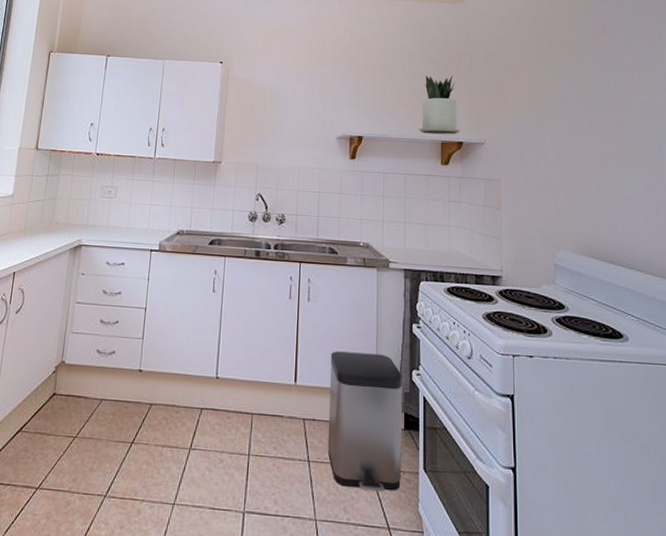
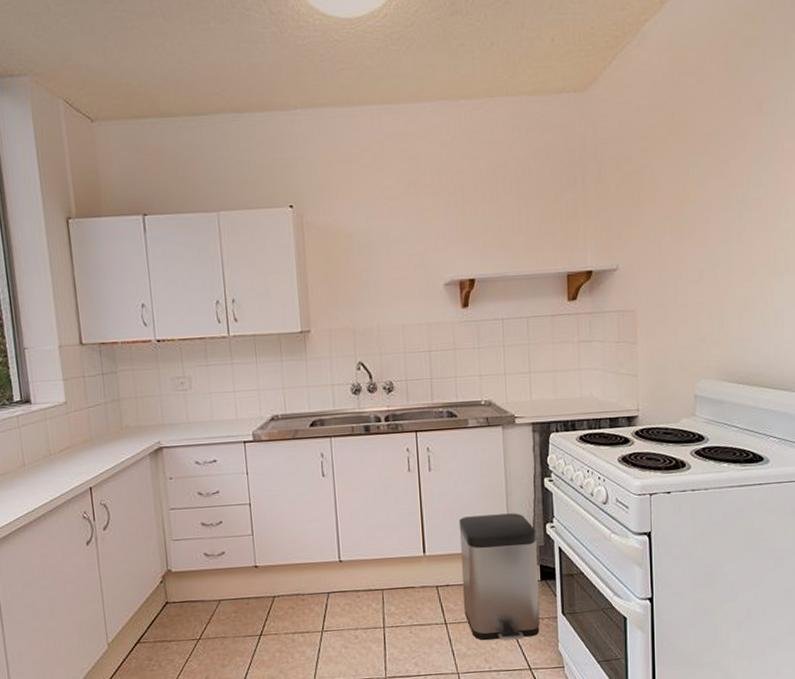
planter: present [418,75,461,135] -> none [539,189,590,266]

